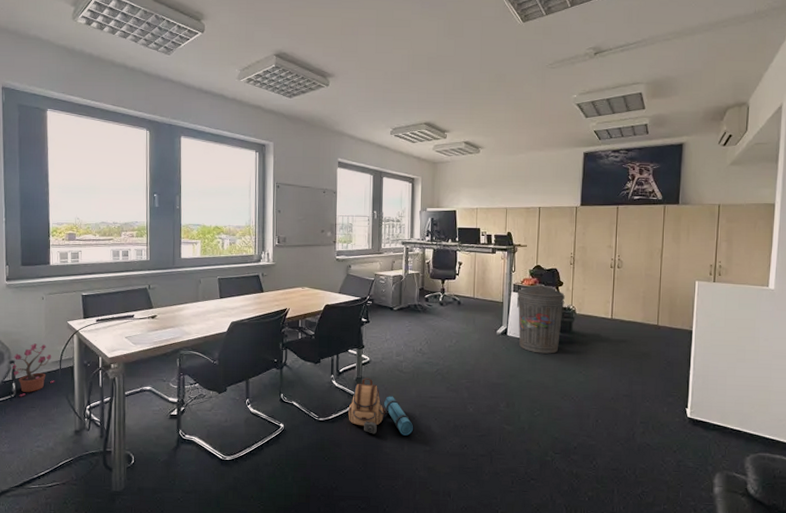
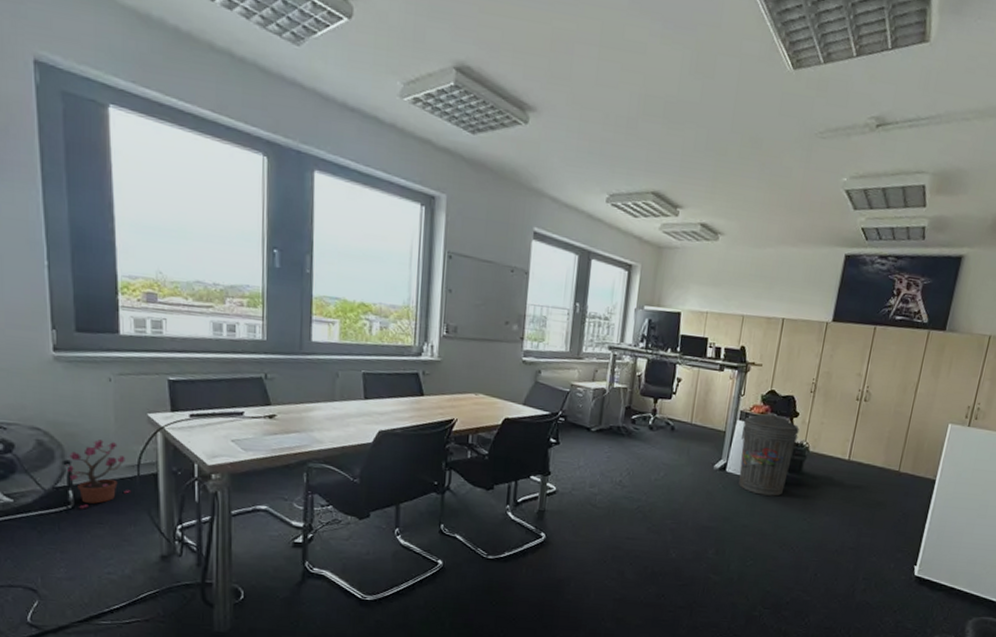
backpack: present [348,378,414,436] -> none [524,511,604,581]

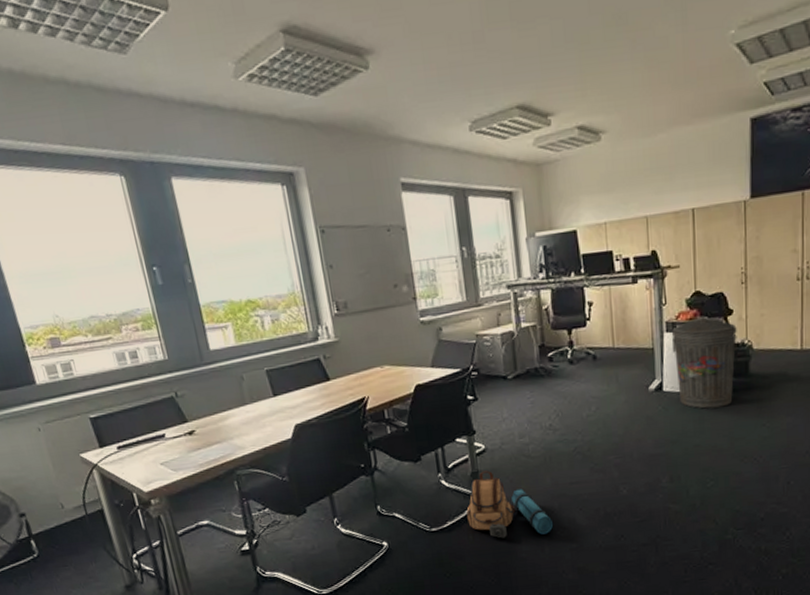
potted plant: present [66,439,132,509] -> none [22,488,85,556]
backpack: none [524,511,604,581] -> present [466,470,554,538]

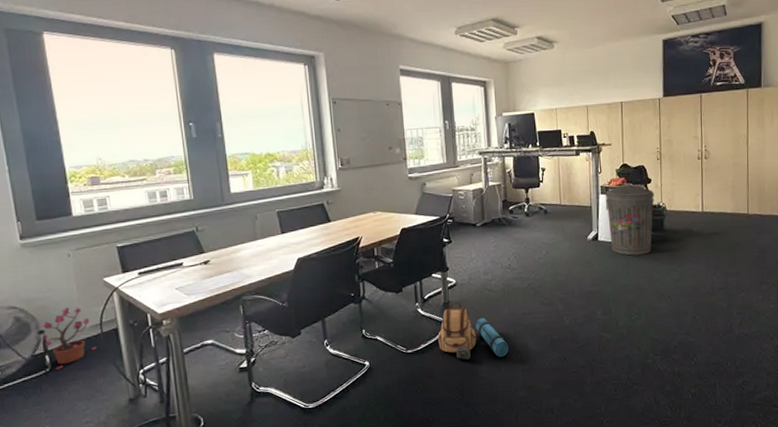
potted plant: none [22,488,85,556] -> present [41,307,98,370]

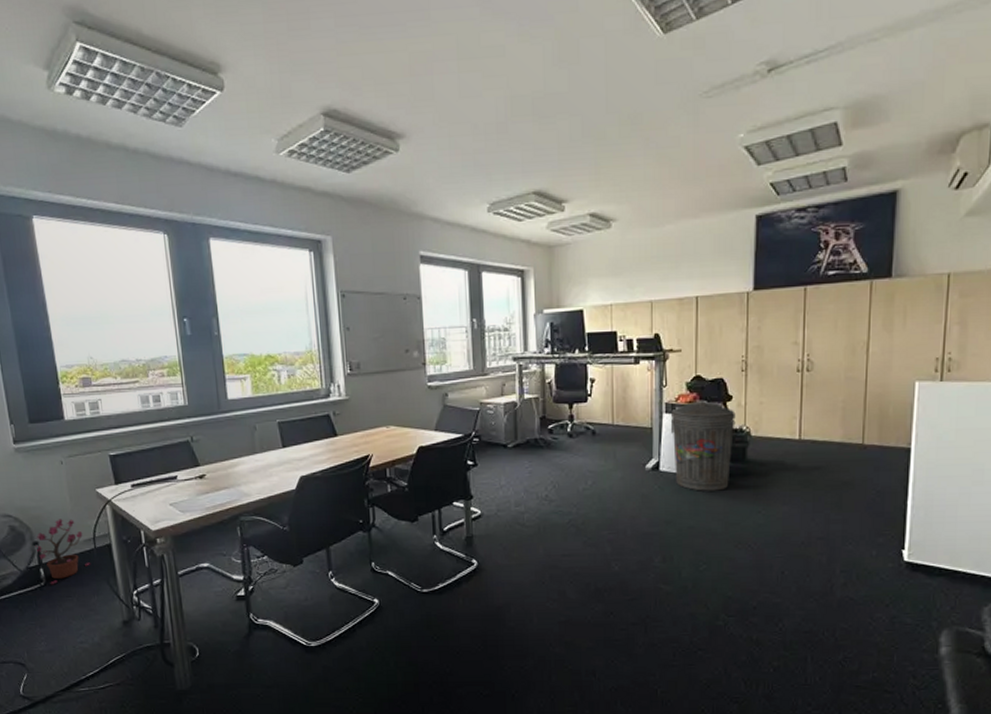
backpack: present [438,301,510,360] -> none [458,536,544,605]

